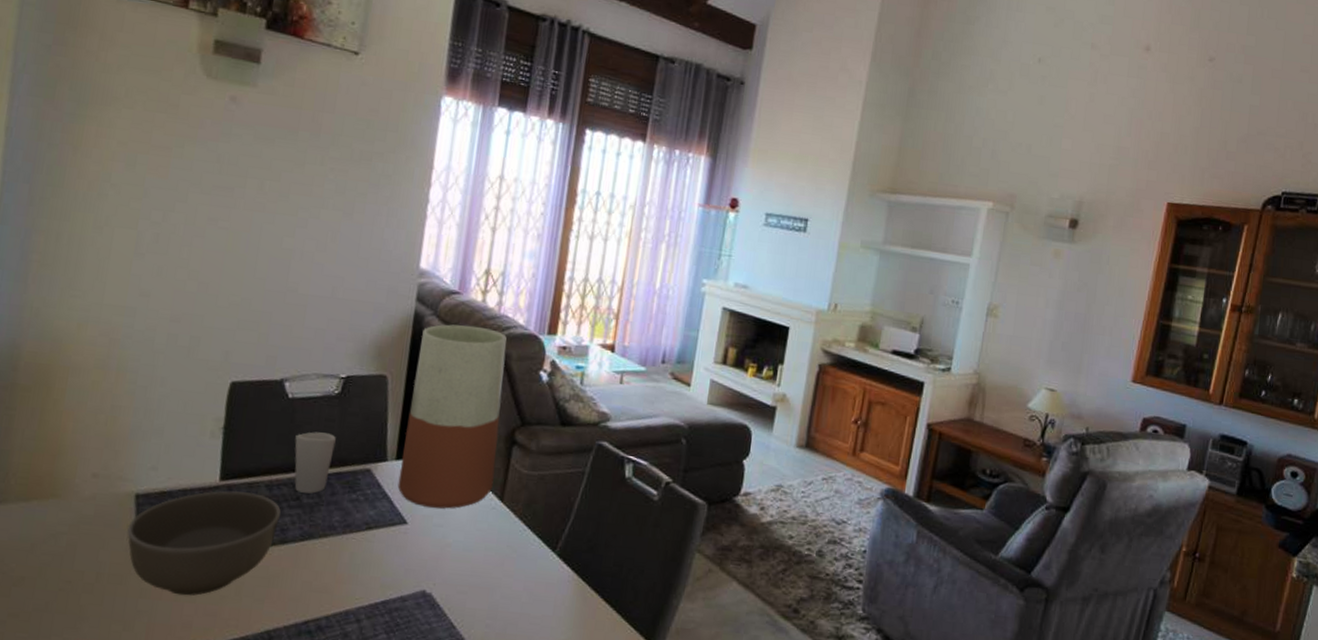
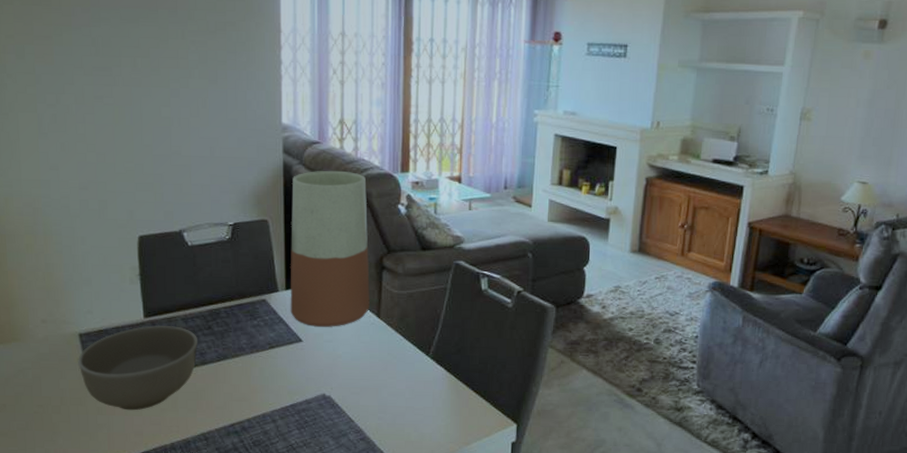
cup: present [294,432,336,494] -> none [199,272,233,323]

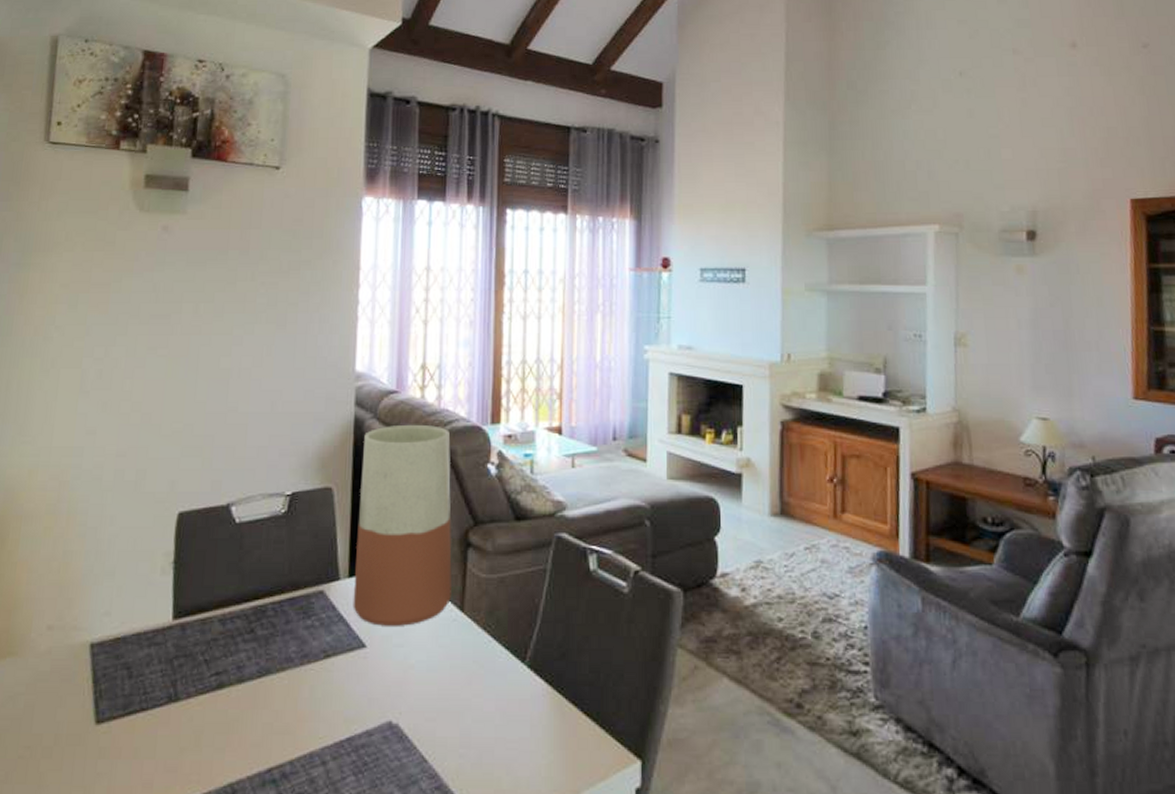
bowl: present [78,325,199,411] -> none [83,630,237,752]

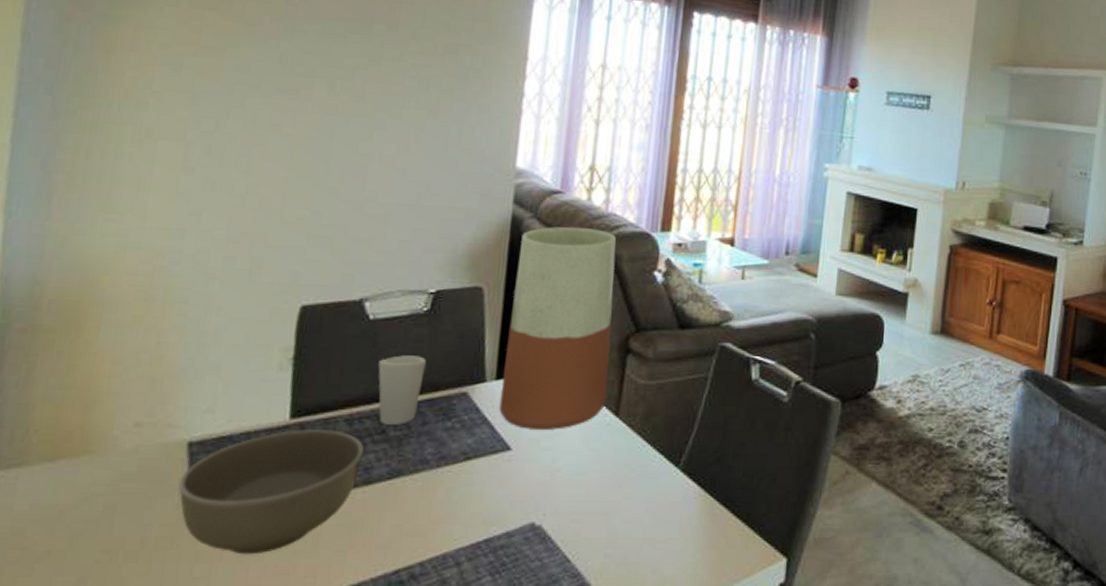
bowl: none [83,630,237,752] -> present [178,429,365,555]
cup: none [245,556,286,624] -> present [378,355,426,425]

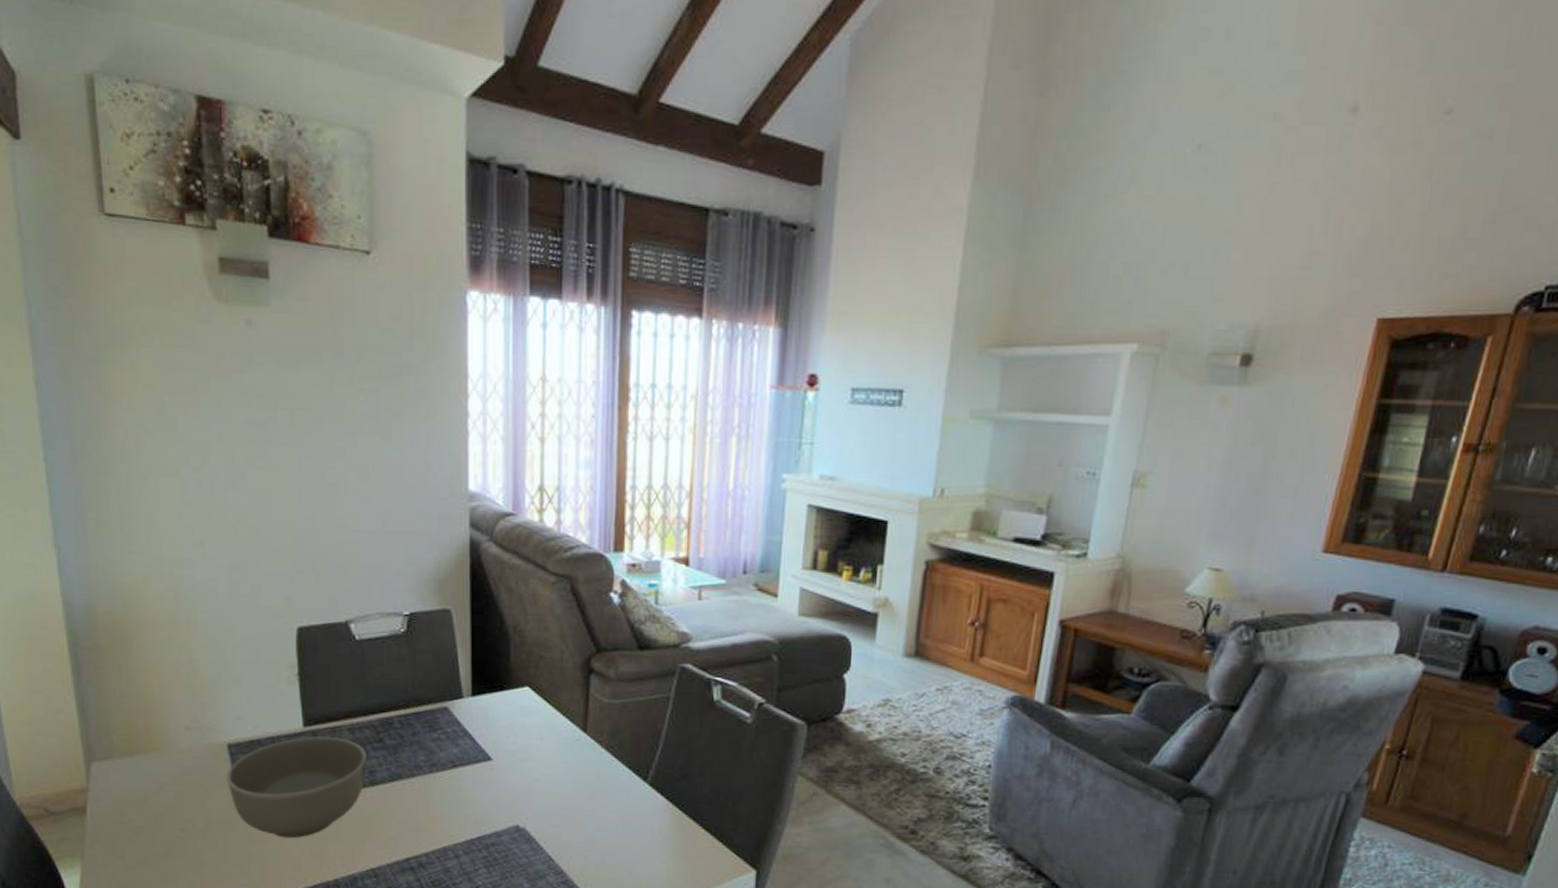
cup: present [378,355,426,425] -> none [369,672,409,735]
vase: present [499,226,616,430] -> none [477,548,574,743]

